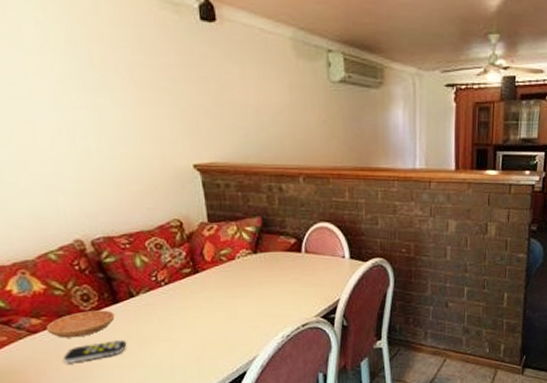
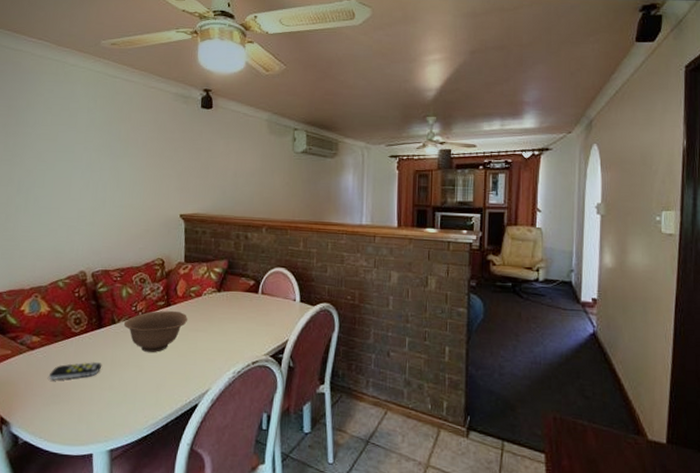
saucer: present [46,310,115,338] -> none [42,333,98,357]
bowl: none [144,277,223,325] -> present [123,310,188,353]

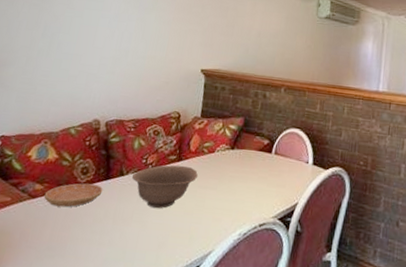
saucer: none [42,333,98,357] -> present [44,183,103,208]
remote control: present [49,362,102,381] -> none [47,215,104,233]

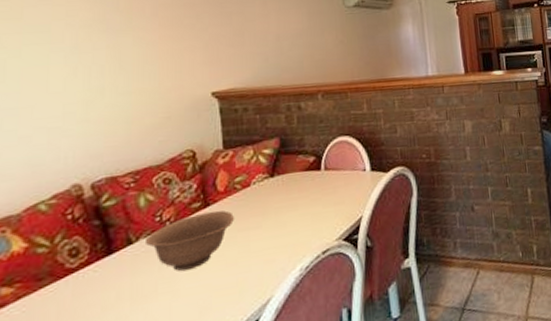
saucer: present [44,183,103,208] -> none [18,264,107,309]

